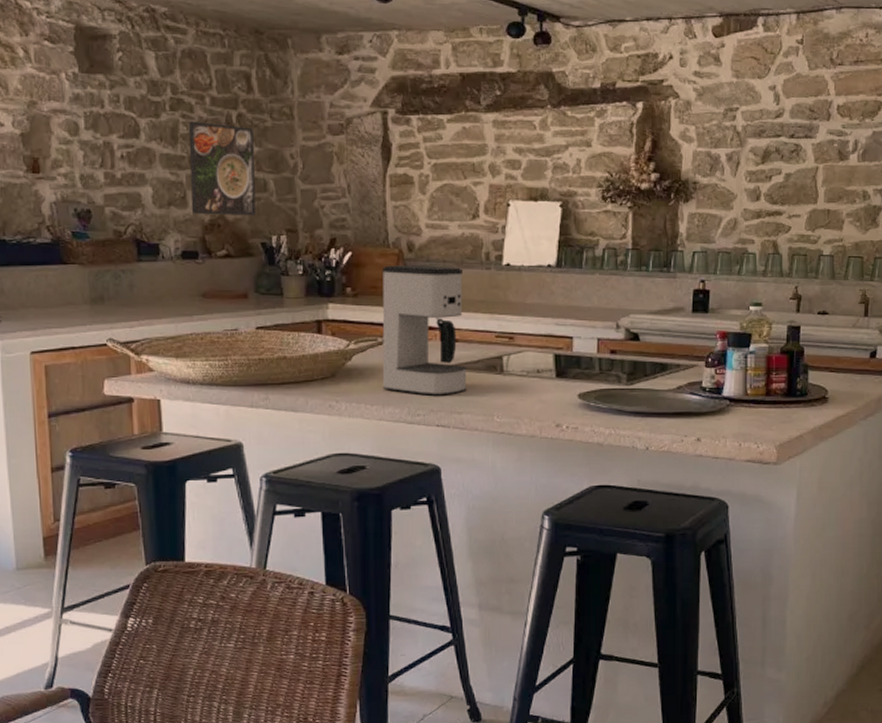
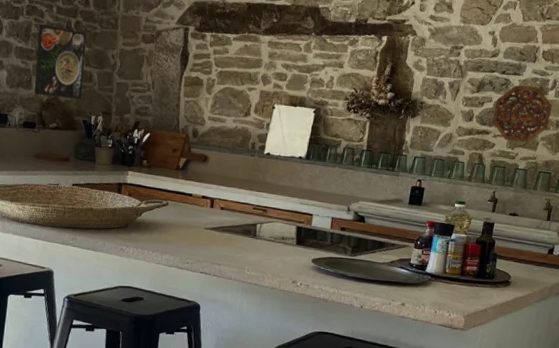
coffee maker: present [382,264,467,396] -> none [162,146,234,250]
decorative platter: none [784,151,856,223] -> present [492,85,553,143]

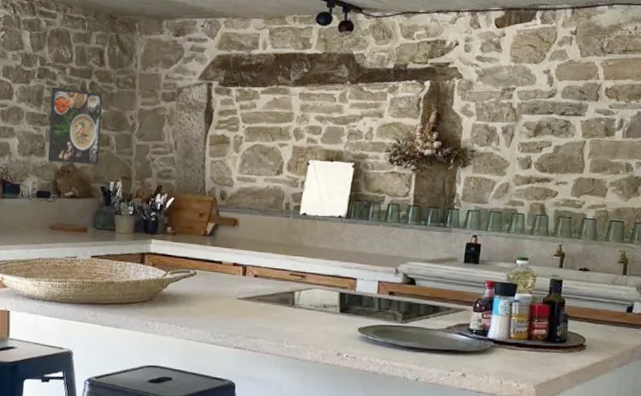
decorative platter: present [492,85,553,143] -> none [553,127,621,190]

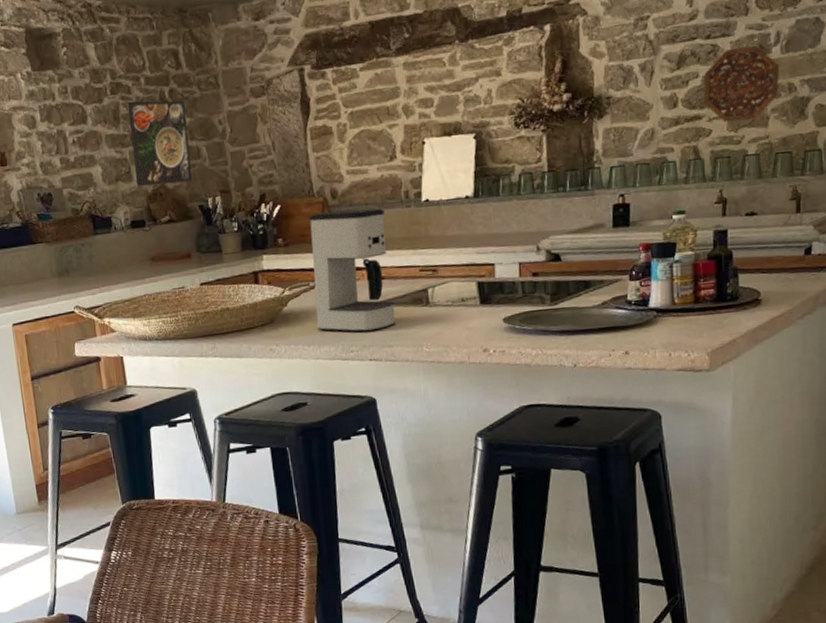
coffee maker: none [191,210,267,322] -> present [309,208,396,333]
decorative platter: none [553,127,621,190] -> present [703,46,780,123]

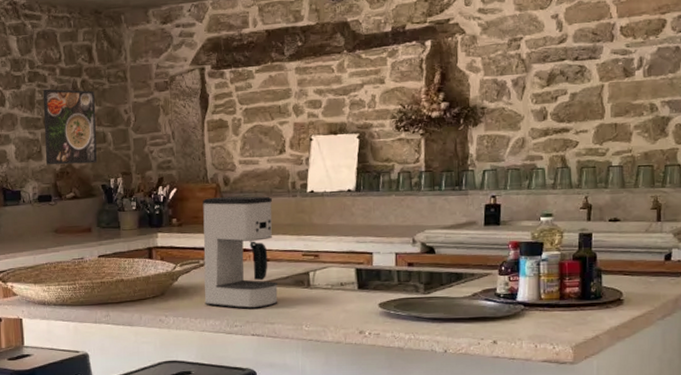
decorative platter: present [703,46,780,123] -> none [570,69,643,136]

